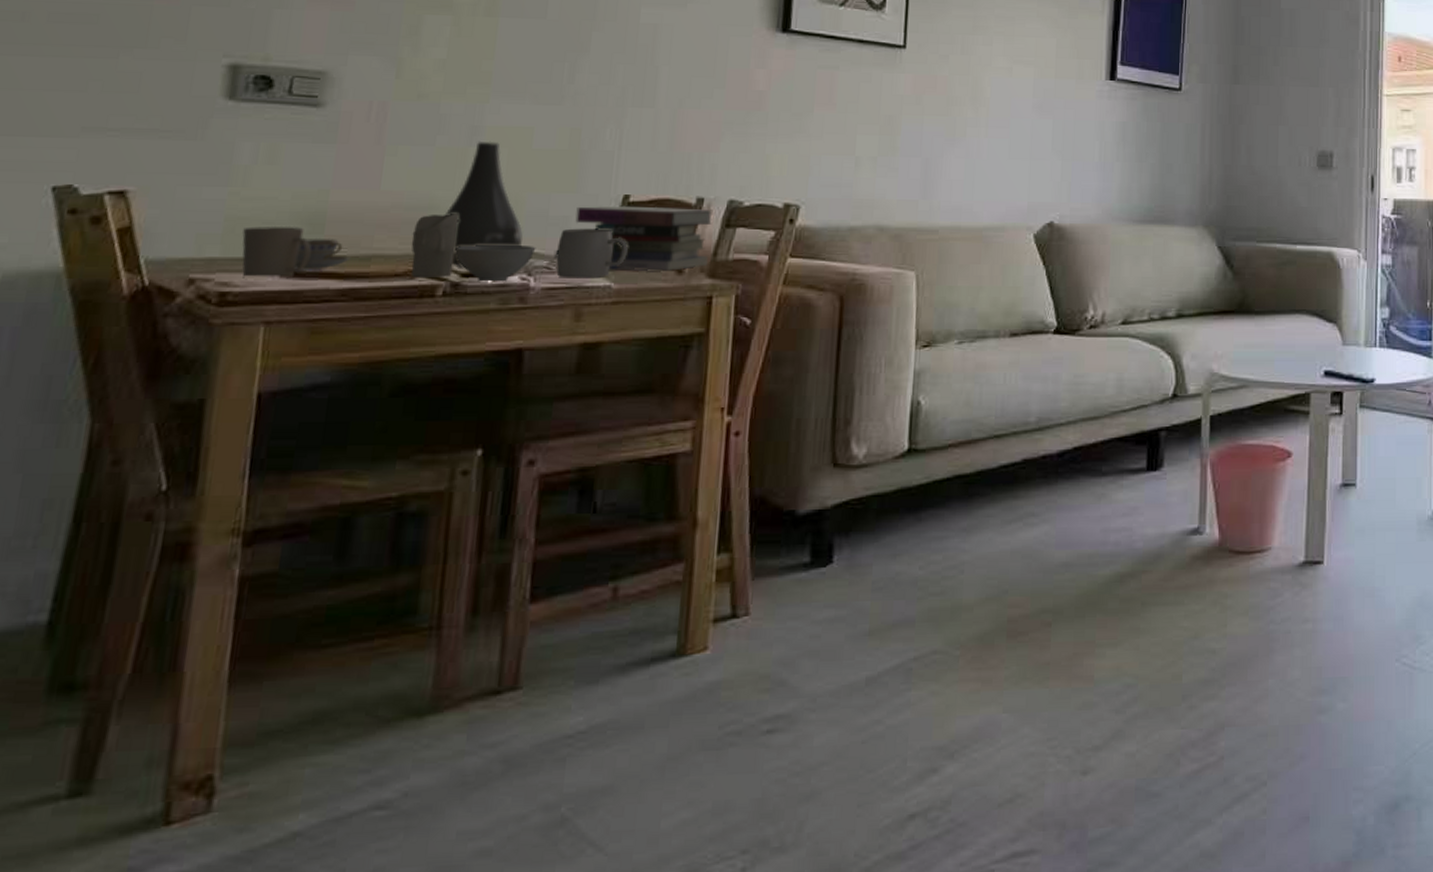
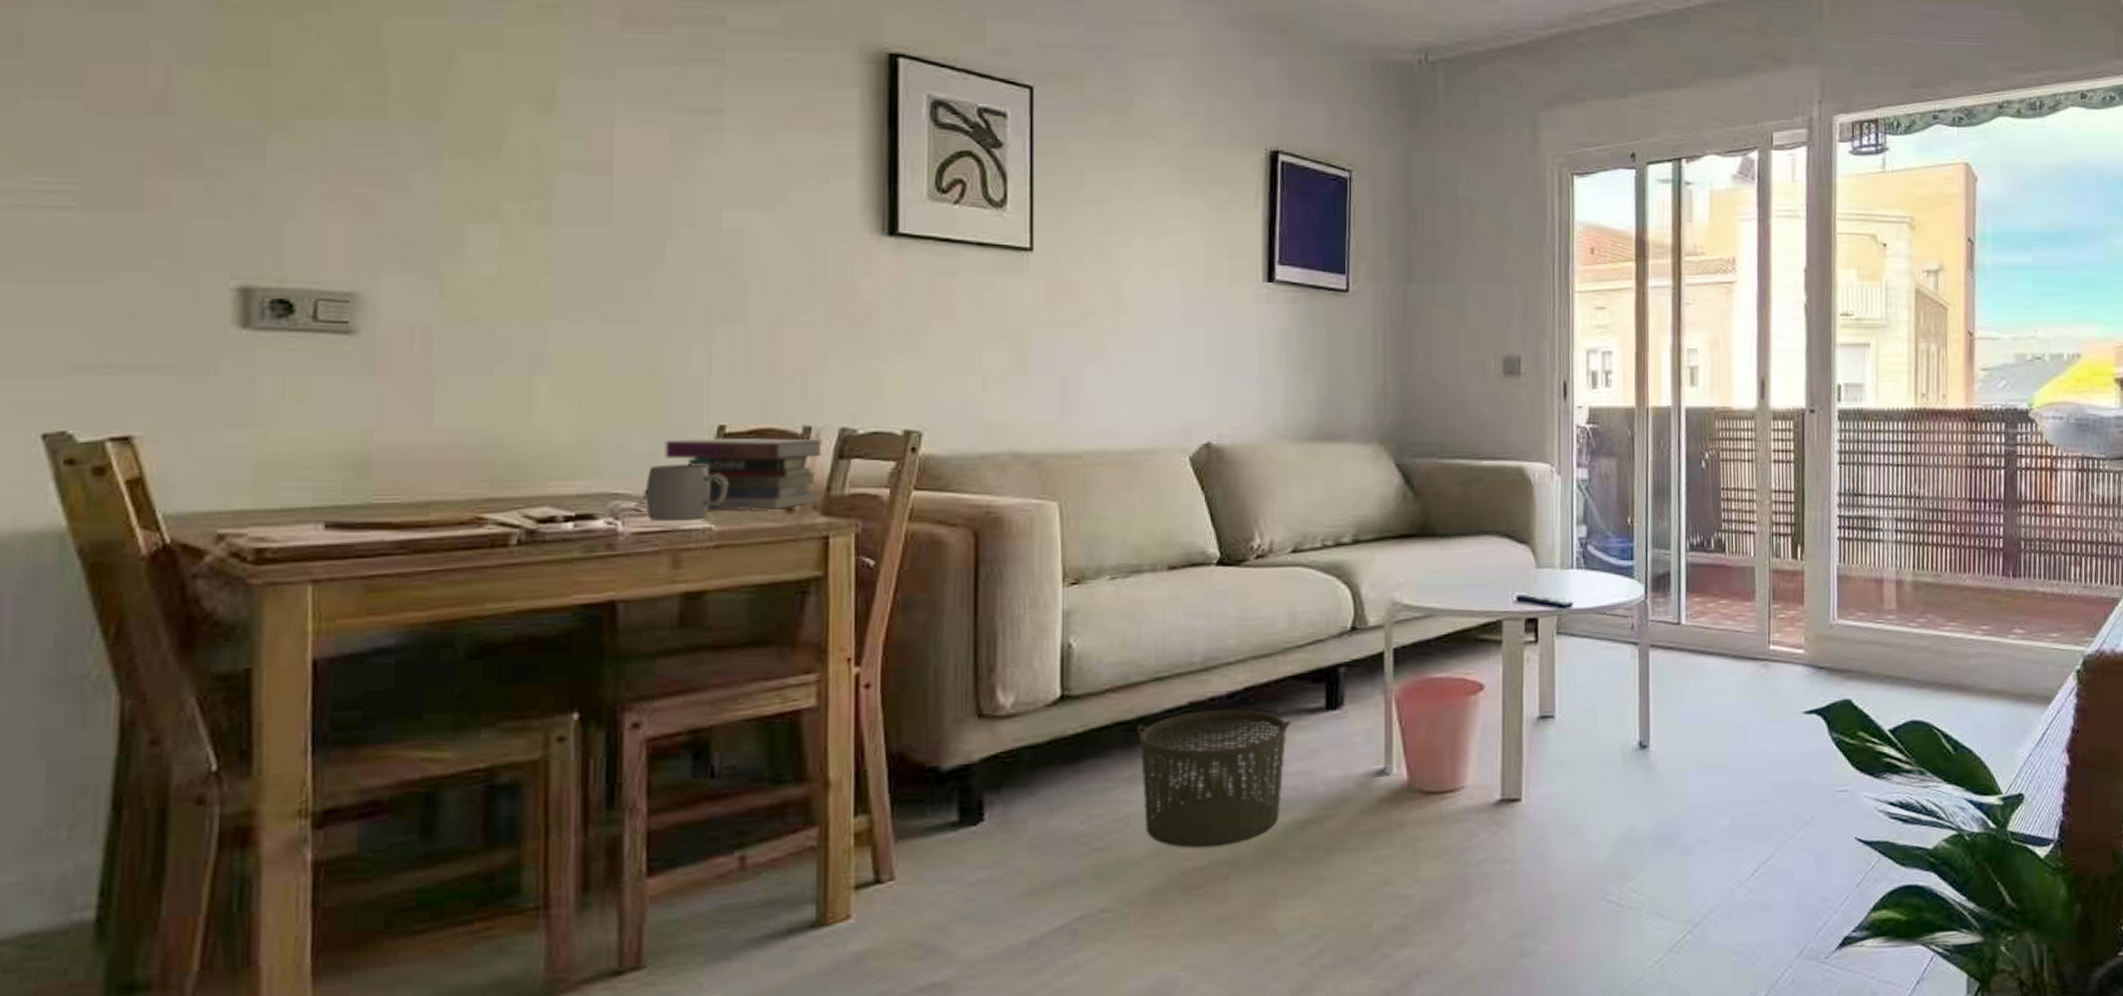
mug: present [242,226,311,280] -> none [275,472,358,534]
teacup: present [294,239,351,269] -> none [340,485,406,520]
candle: present [410,212,459,279] -> none [475,451,529,526]
vase: present [444,140,523,269] -> none [511,368,605,514]
bowl: present [455,245,536,284] -> none [527,486,622,530]
basket: none [974,466,1115,595] -> present [1137,708,1292,848]

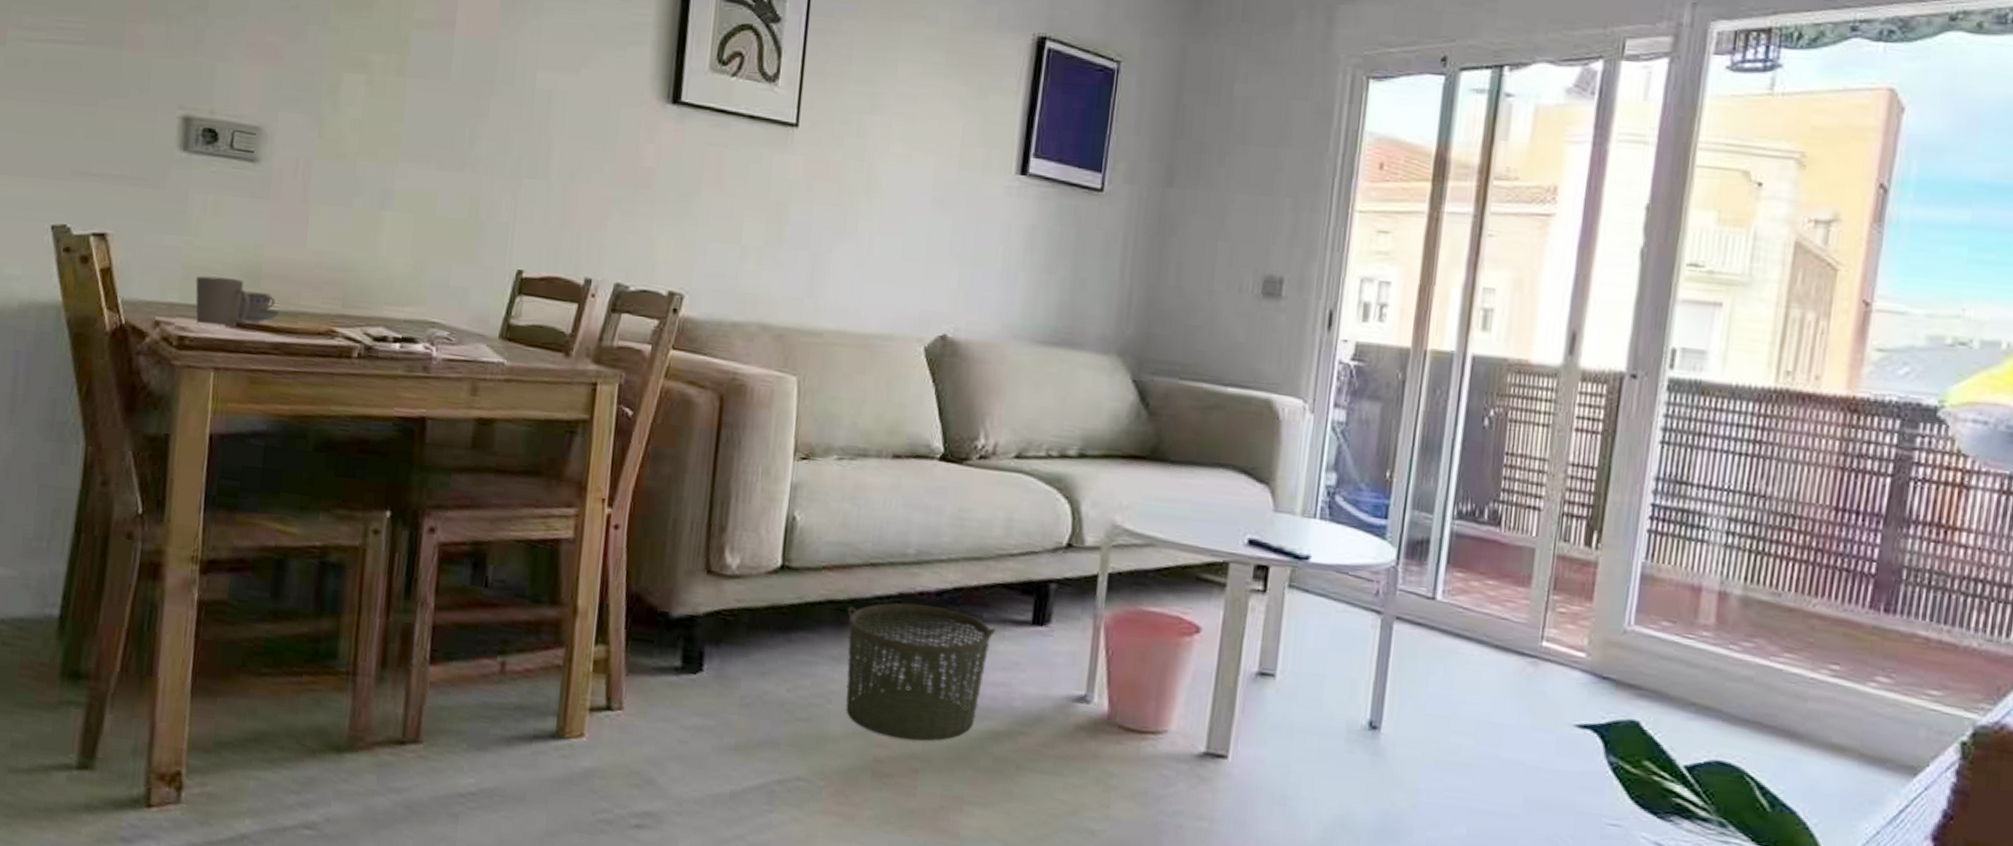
mug: none [275,472,358,534] -> present [195,275,250,329]
teacup: none [340,485,406,520] -> present [237,291,282,322]
books: present [642,437,823,511] -> none [453,278,600,353]
mug: present [646,464,728,521] -> none [455,300,520,354]

